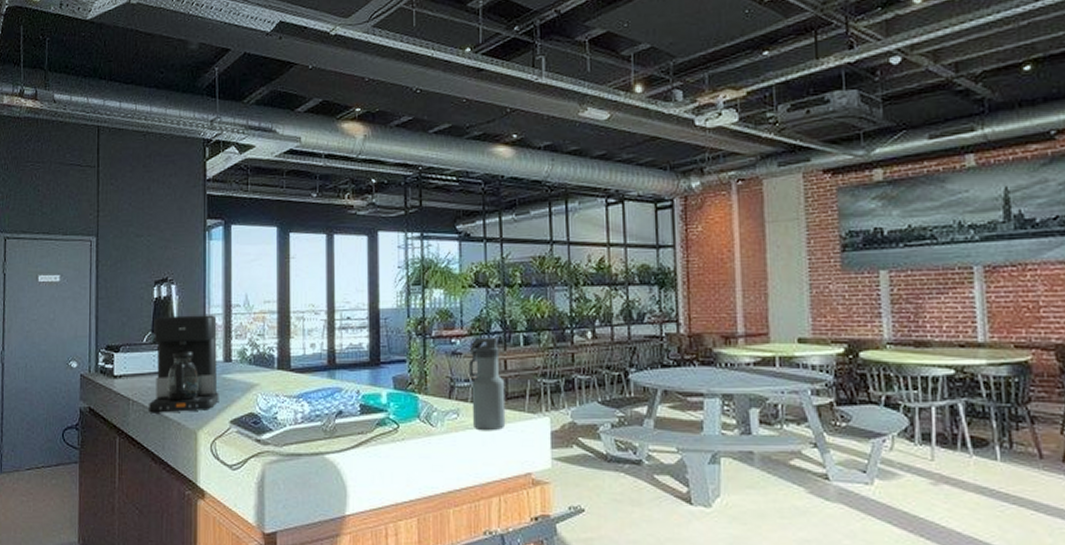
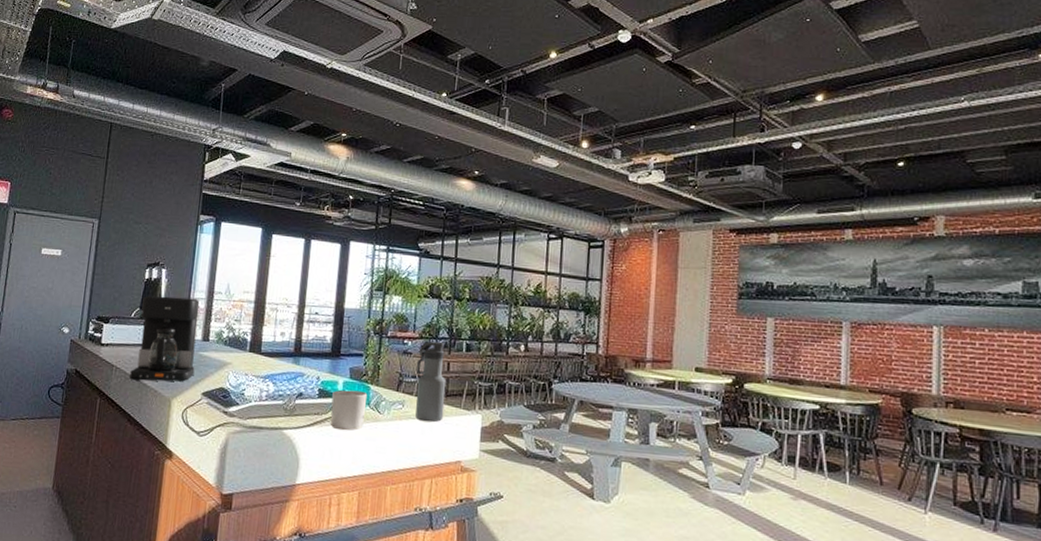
mug: none [376,402,416,450] -> present [330,389,368,431]

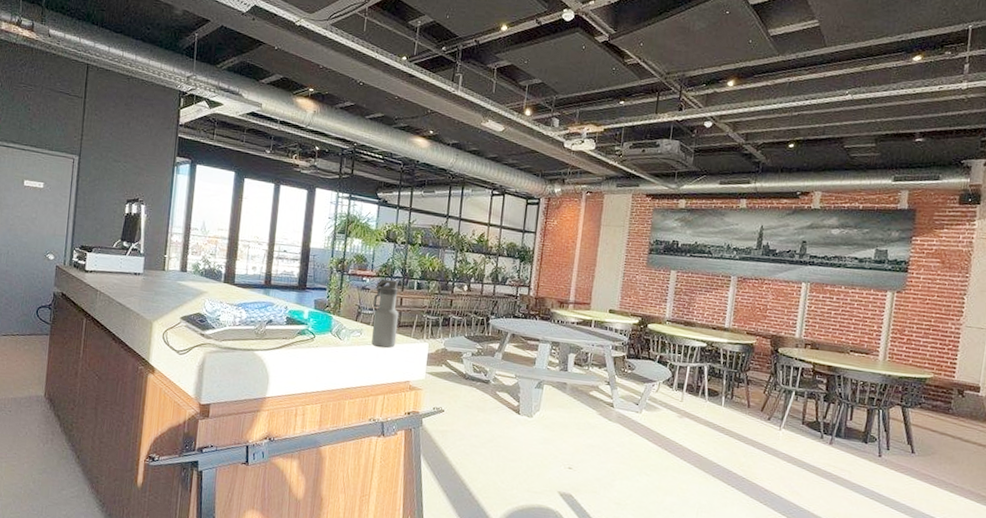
coffee maker: present [129,295,200,382] -> none [113,228,178,307]
mug: present [330,389,368,431] -> none [296,318,330,354]

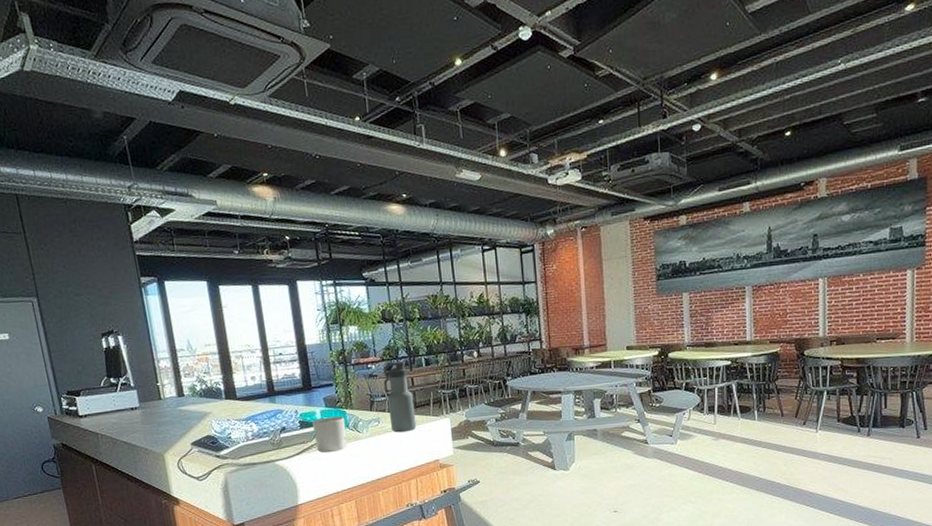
mug: none [296,318,330,354] -> present [312,416,347,453]

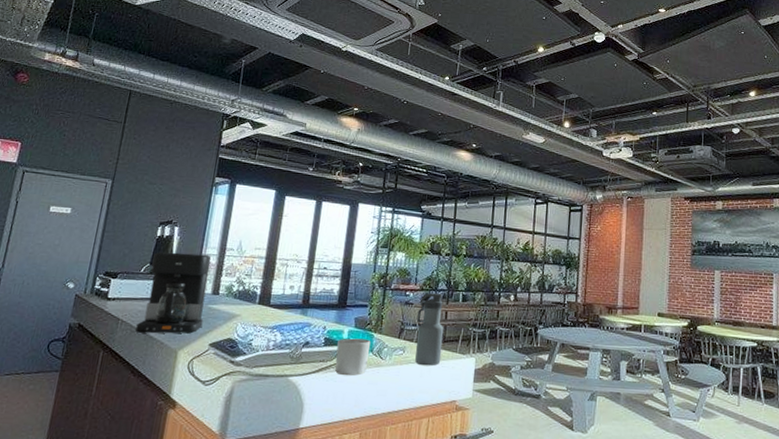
coffee maker: none [107,359,179,443] -> present [135,251,212,334]

